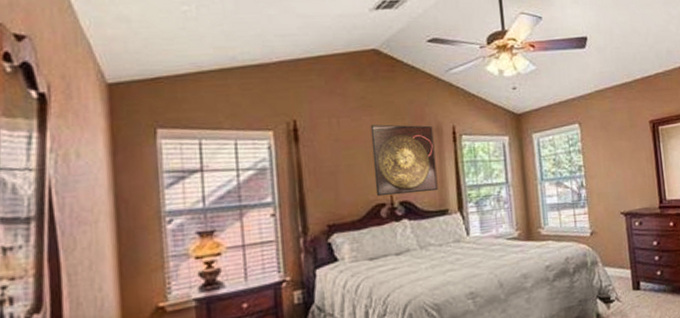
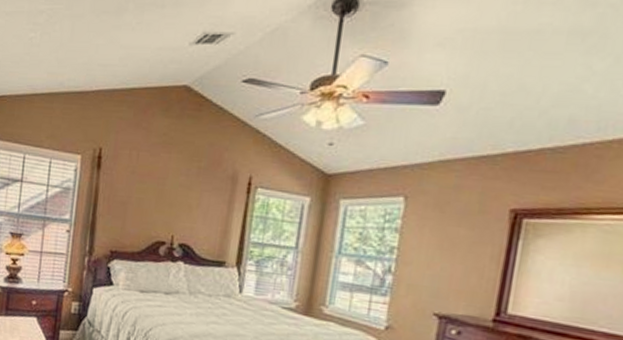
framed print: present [370,124,438,197] -> none [158,163,228,241]

